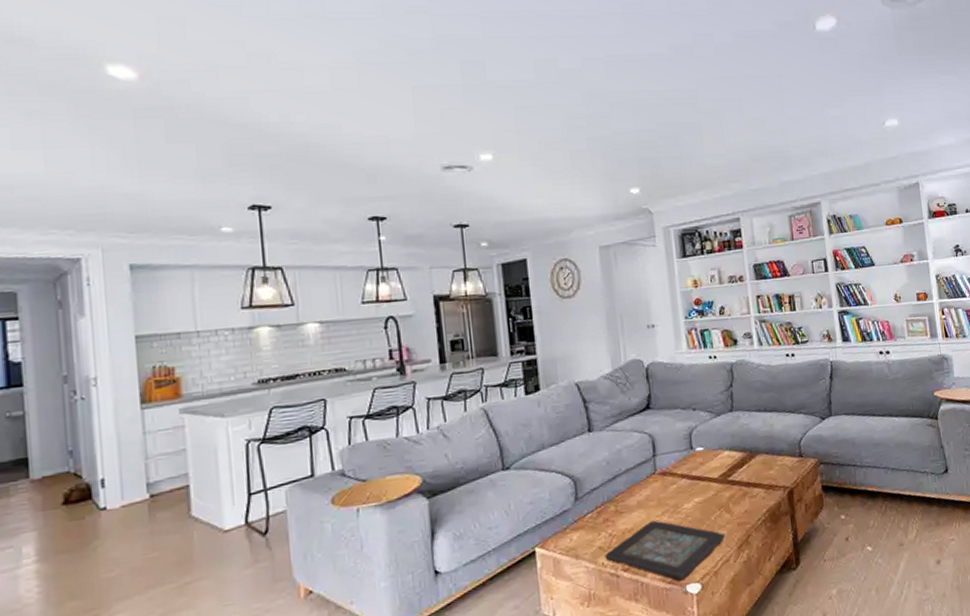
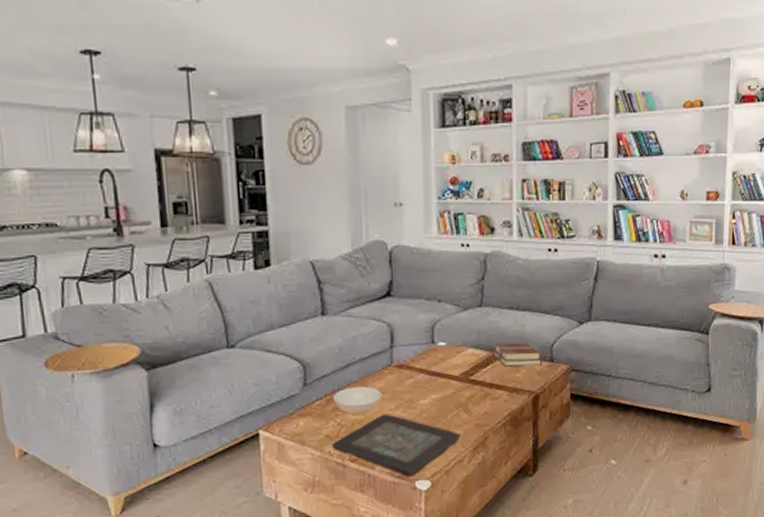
bowl: none [603,495,649,525] -> present [333,386,382,416]
books: none [746,441,792,466] -> present [492,342,542,367]

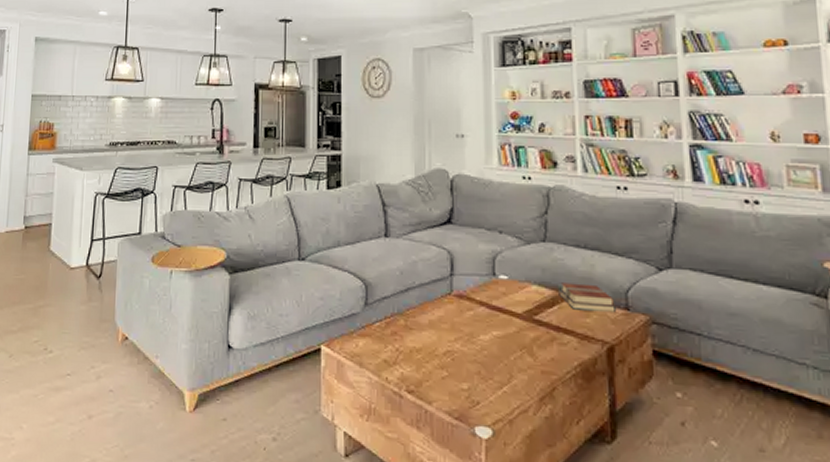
decorative tray: present [332,413,462,477] -> none [389,345,526,421]
bowl: present [333,386,382,416] -> none [392,312,441,344]

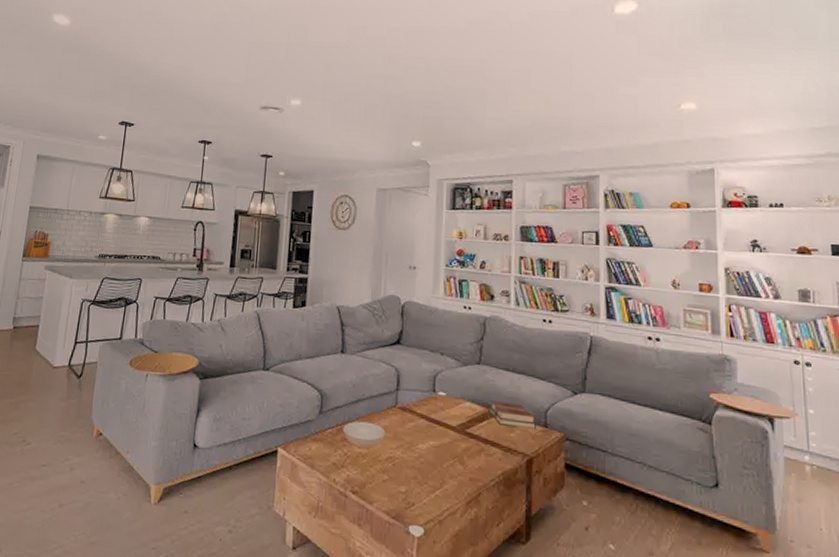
bowl: none [392,312,441,344] -> present [343,421,386,450]

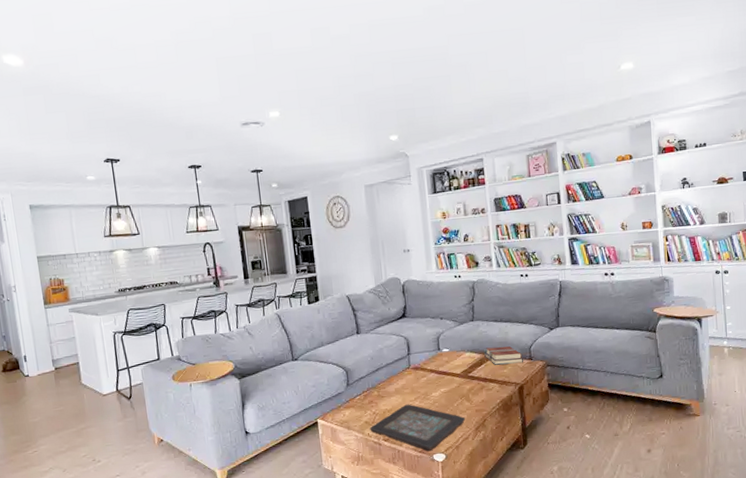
decorative tray: none [337,451,456,520] -> present [370,404,466,452]
bowl: present [343,421,386,450] -> none [368,384,404,406]

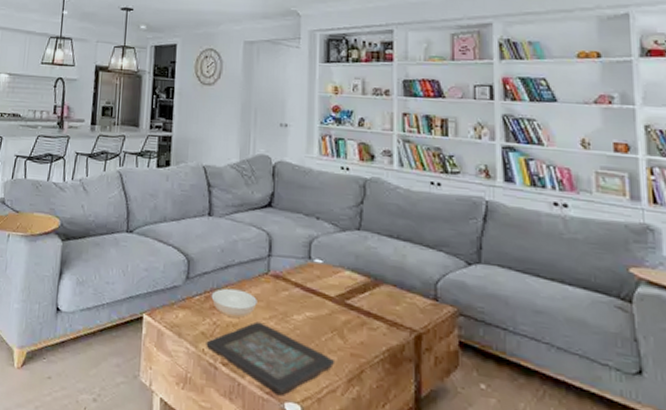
bowl: none [368,384,404,406] -> present [211,288,257,319]
books: present [484,346,523,365] -> none [370,270,425,303]

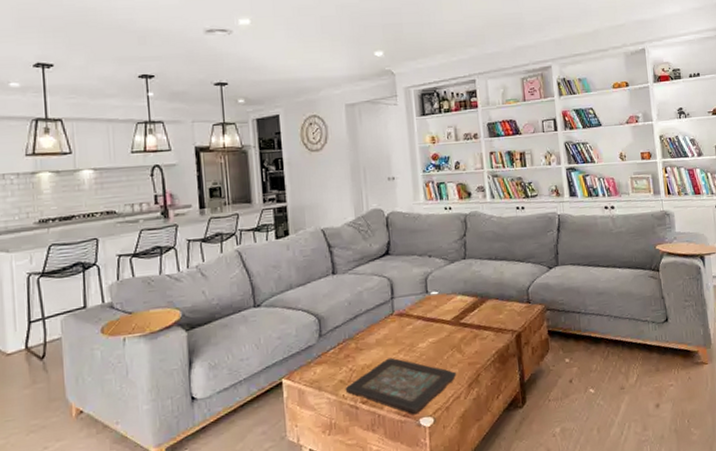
bowl: present [211,288,257,319] -> none [344,334,387,361]

